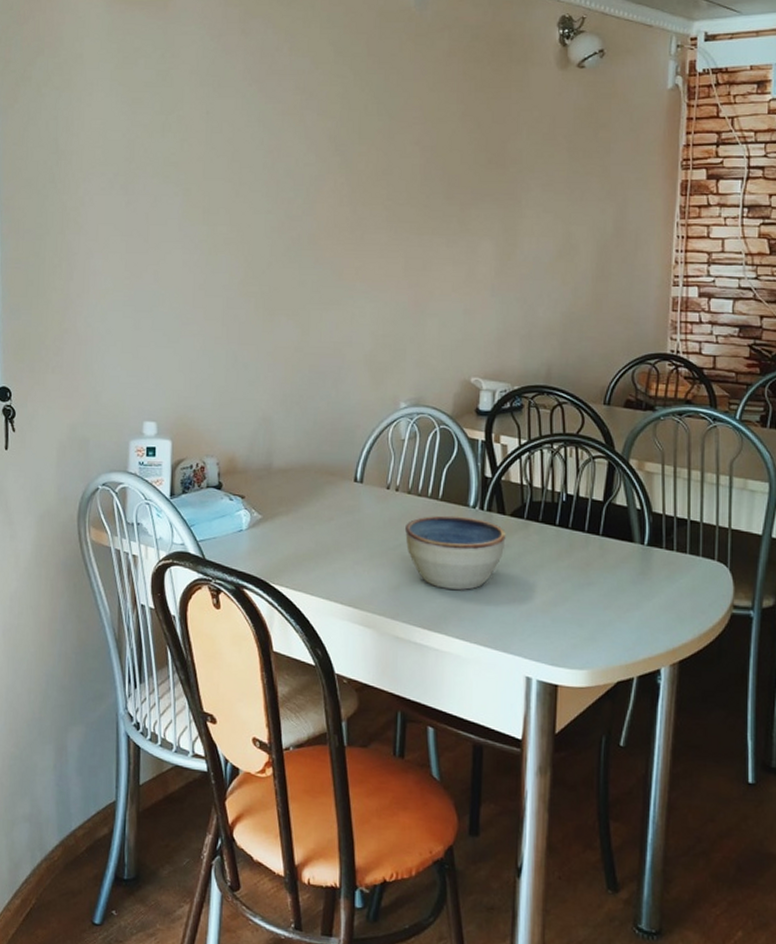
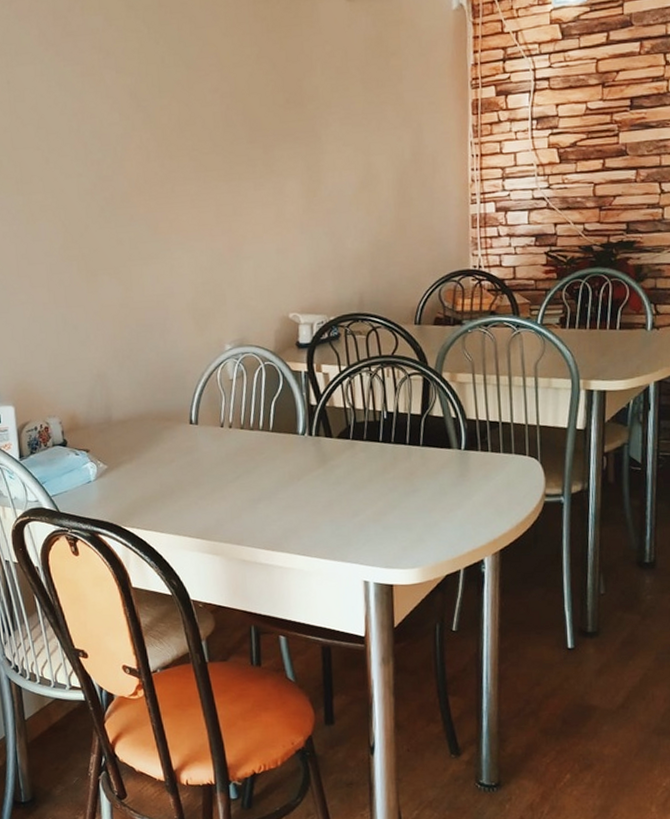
bowl: present [405,515,506,590] -> none [241,443,335,512]

